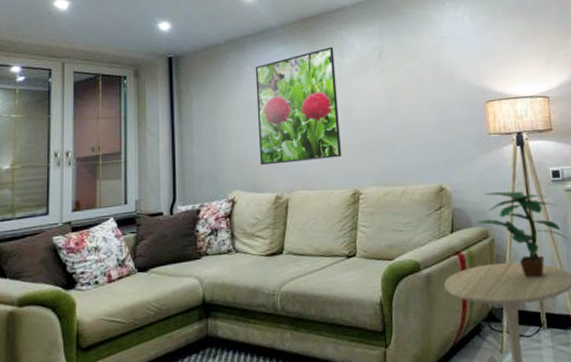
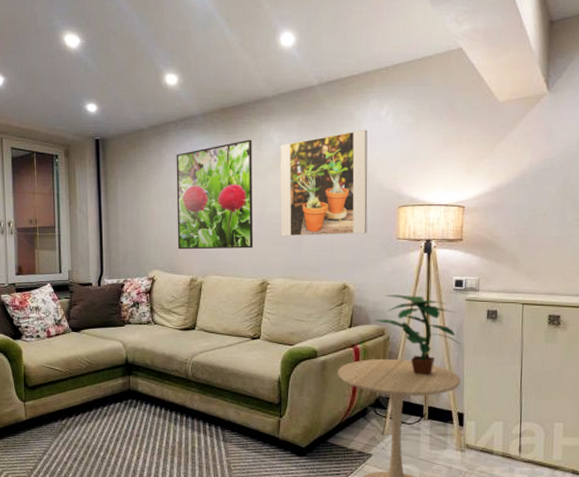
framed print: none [362,30,458,142] -> present [280,129,368,237]

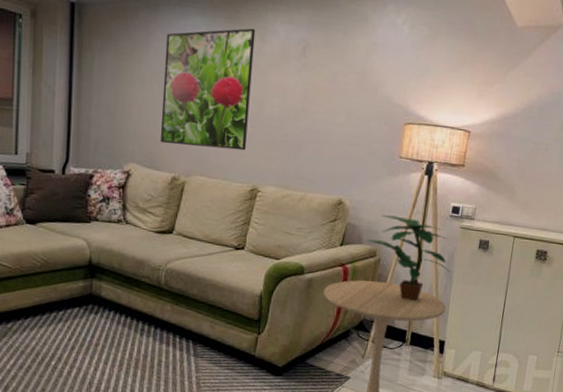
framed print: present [280,129,368,237] -> none [277,35,382,149]

